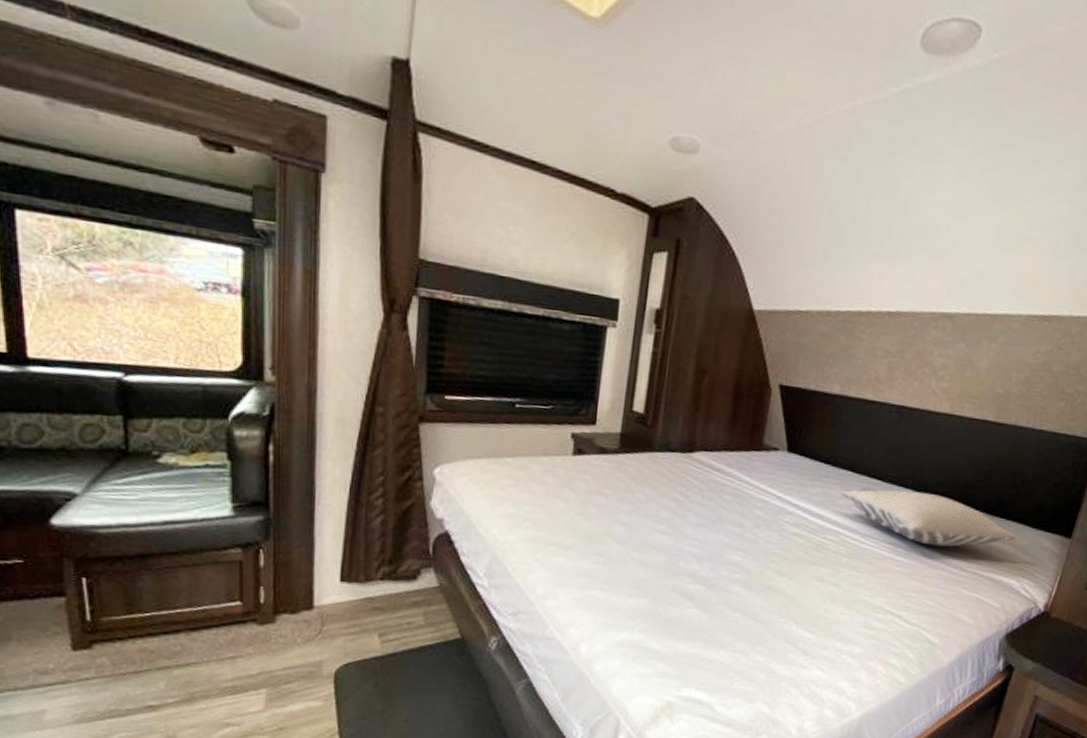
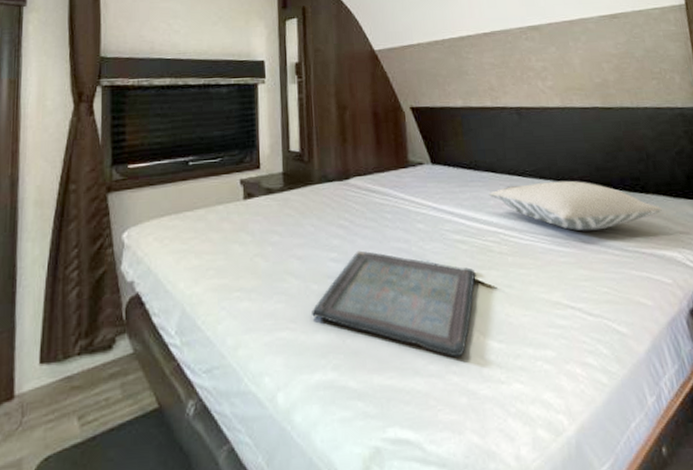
serving tray: none [628,526,805,640] -> present [312,250,476,357]

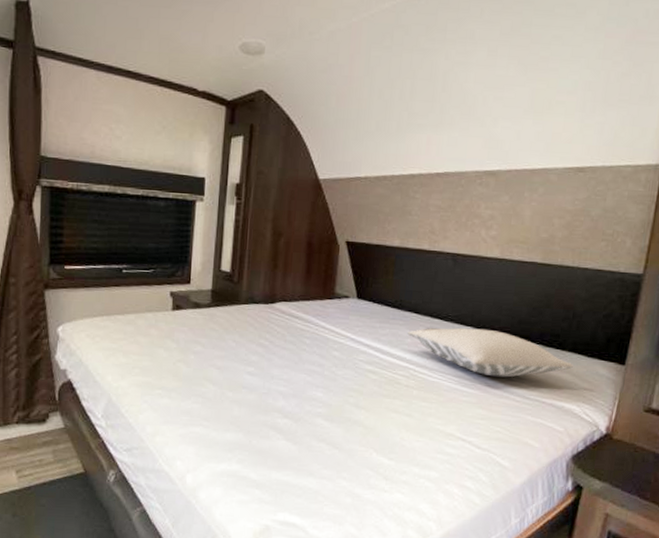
serving tray: present [312,250,476,357] -> none [224,368,380,467]

